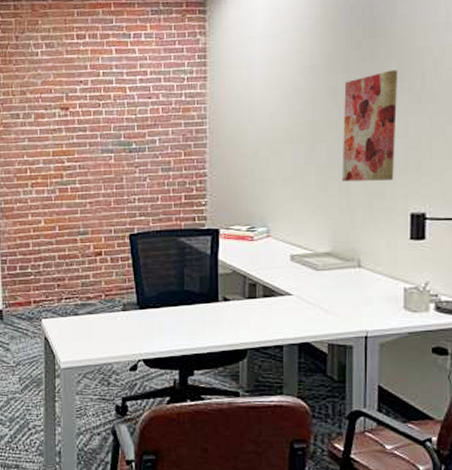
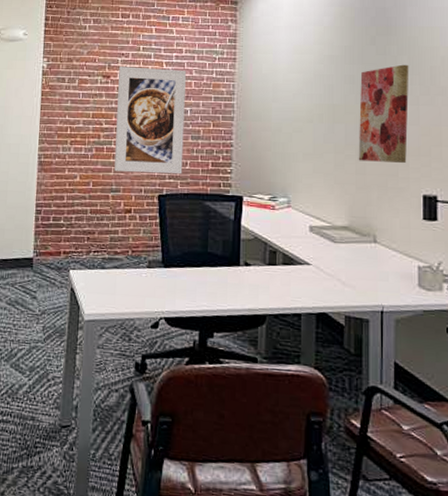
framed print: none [78,94,154,213] -> present [114,67,186,175]

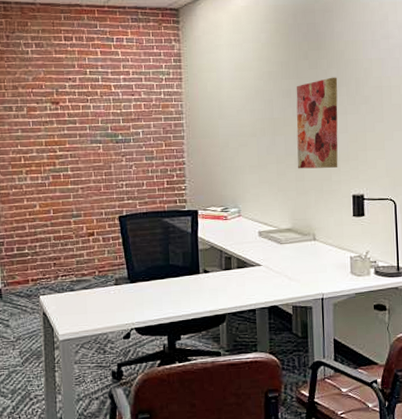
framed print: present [114,67,186,175] -> none [67,91,140,198]

